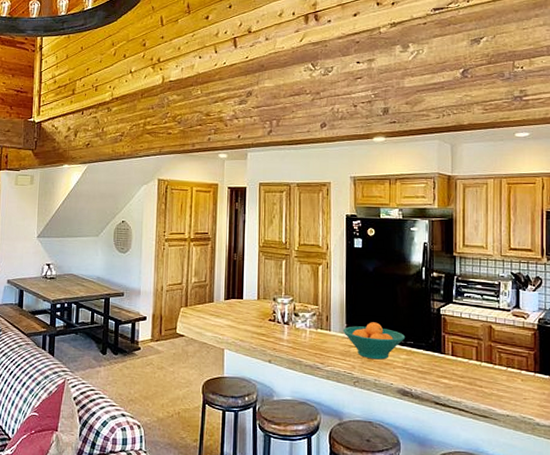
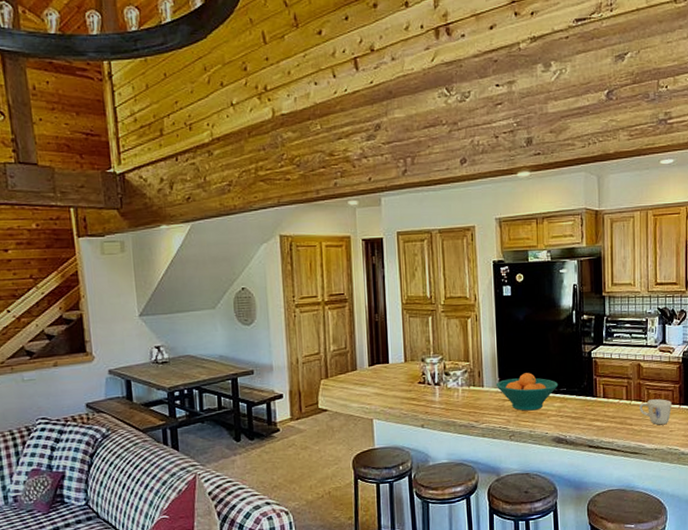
mug: none [490,363,526,392] -> present [639,399,672,425]

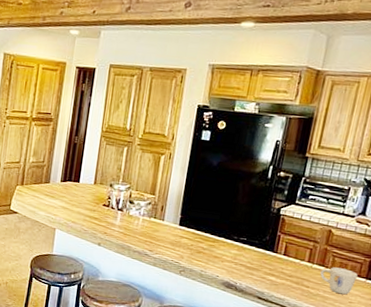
fruit bowl: present [495,372,559,411] -> none [176,215,240,253]

